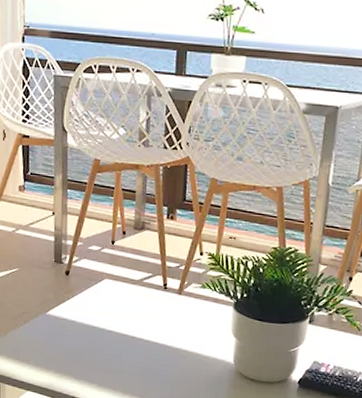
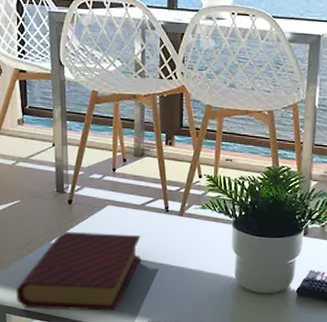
book: none [10,303,137,388] -> present [15,231,141,311]

